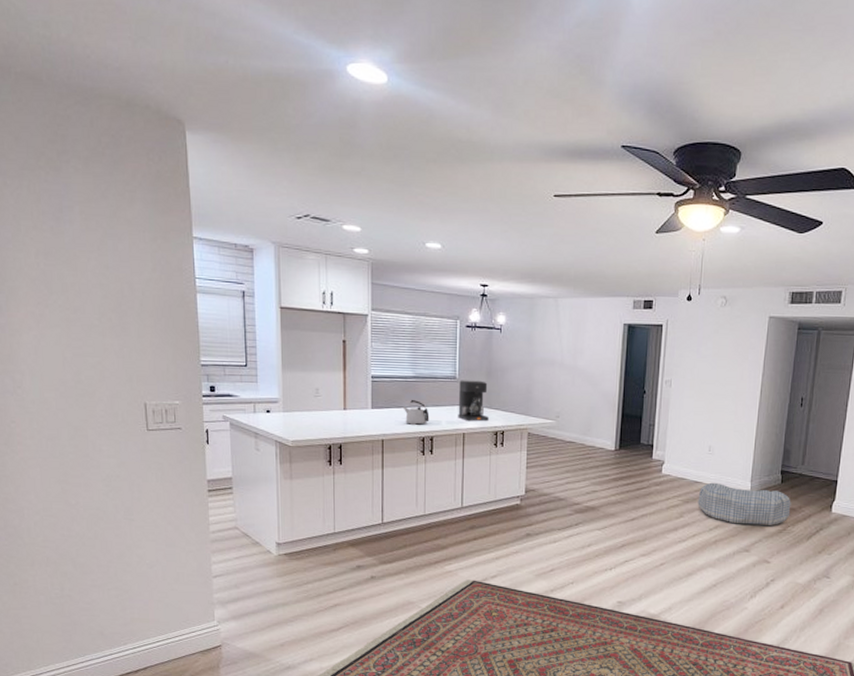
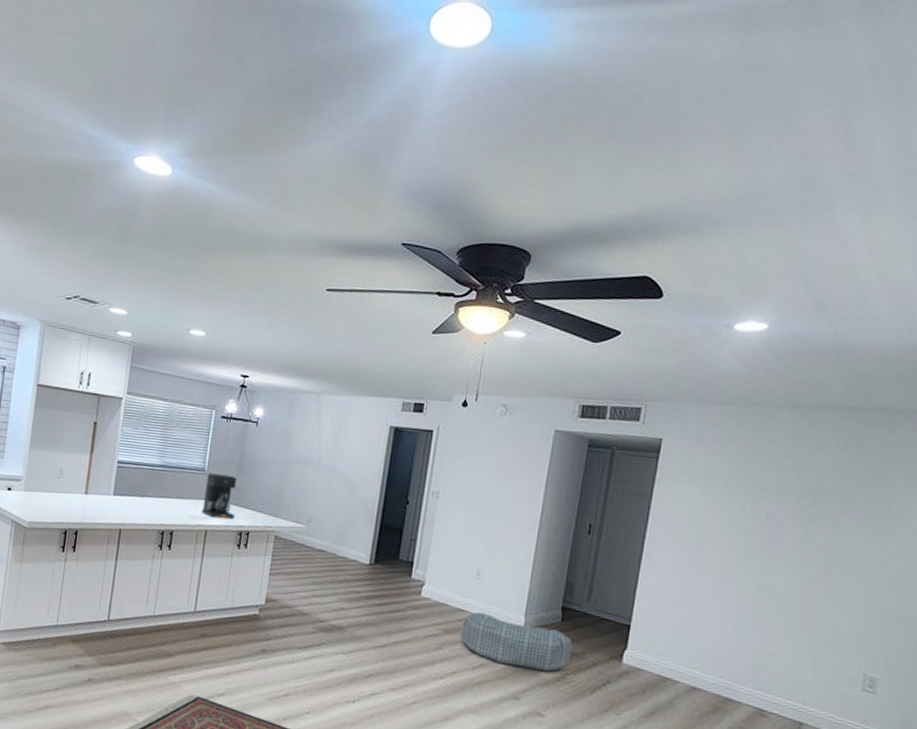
kettle: present [403,400,430,425] -> none [145,490,173,517]

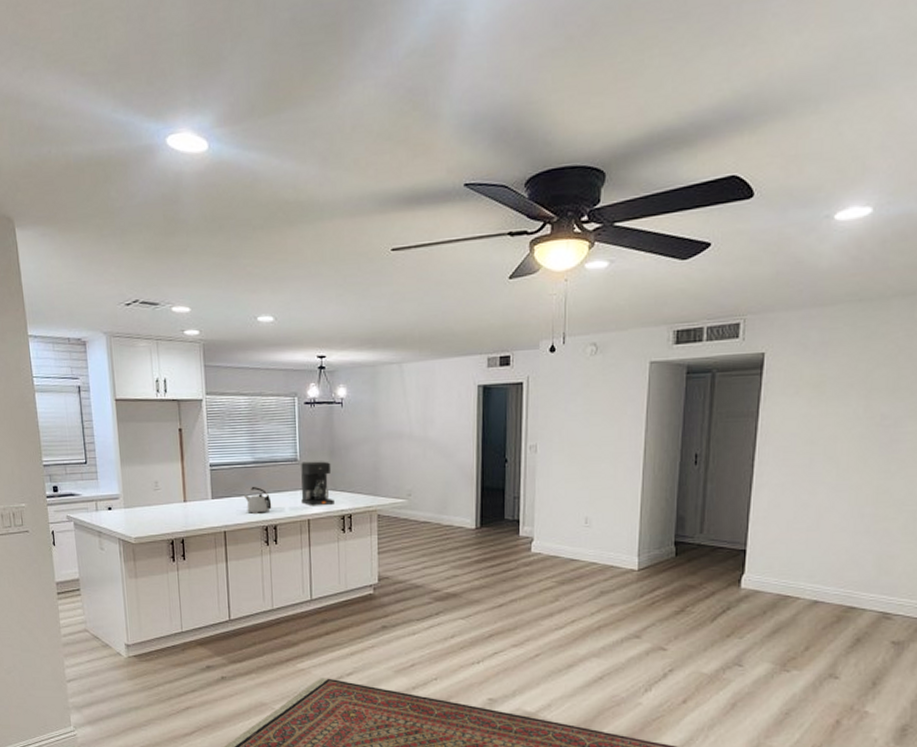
kettle: none [145,490,173,517] -> present [243,487,272,513]
dog bed: present [460,612,573,672] -> none [575,559,689,608]

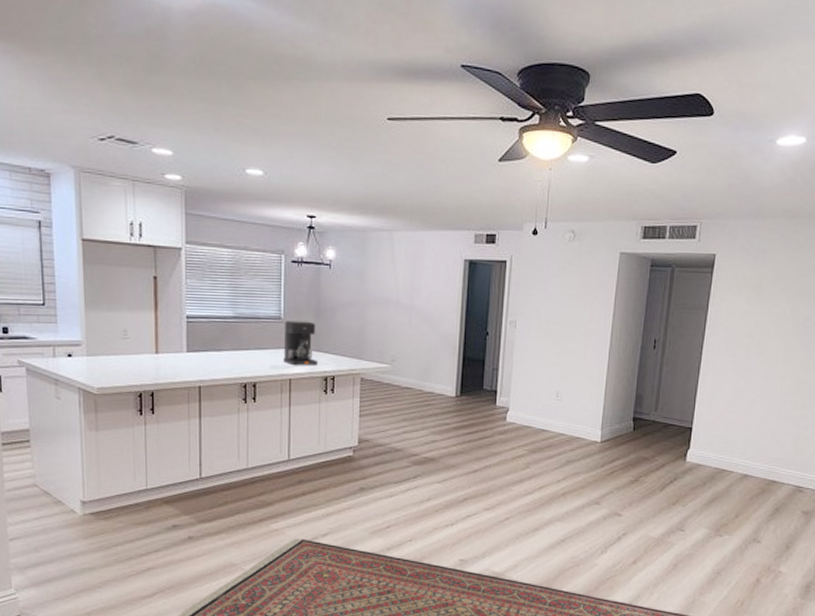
kettle: present [243,487,272,513] -> none [222,343,252,370]

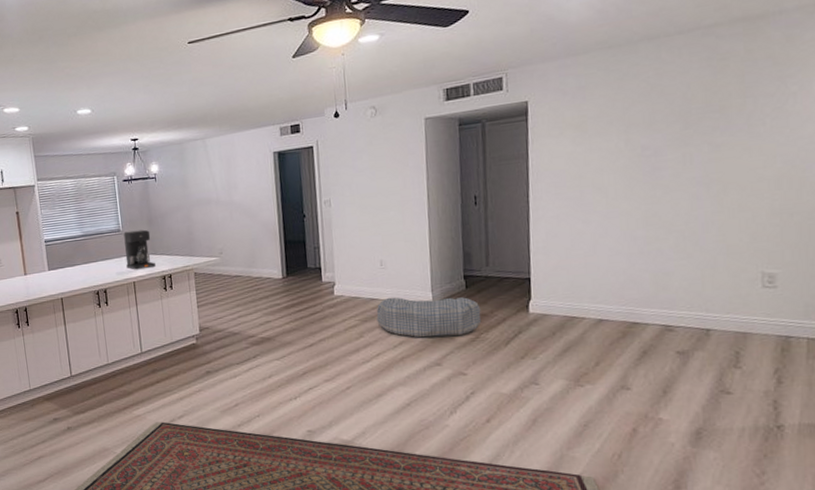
dog bed: none [545,430,644,477] -> present [376,297,482,338]

